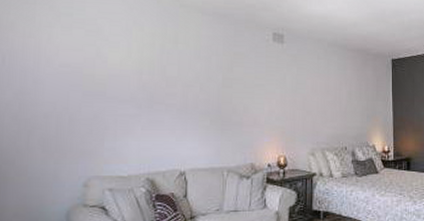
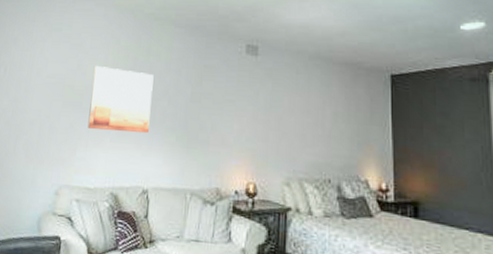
wall art: none [114,53,183,118] -> present [87,65,154,133]

